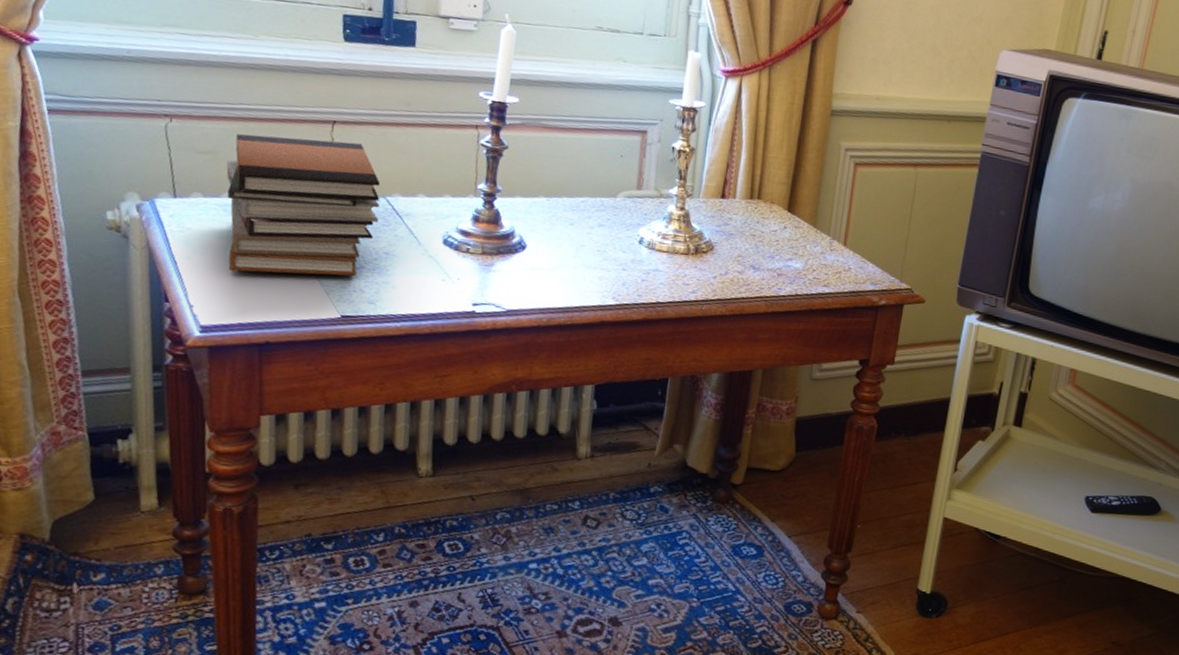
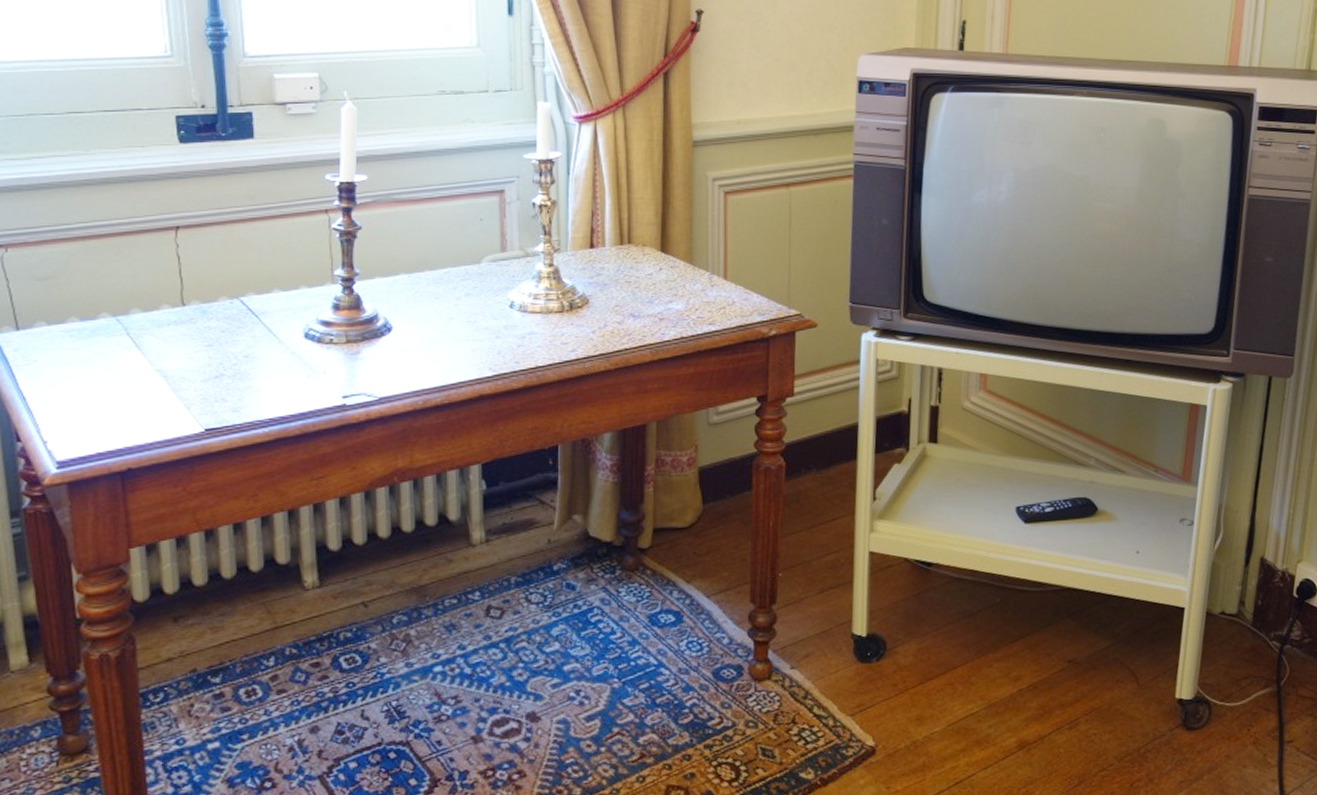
book stack: present [226,134,381,276] -> none [69,246,235,399]

